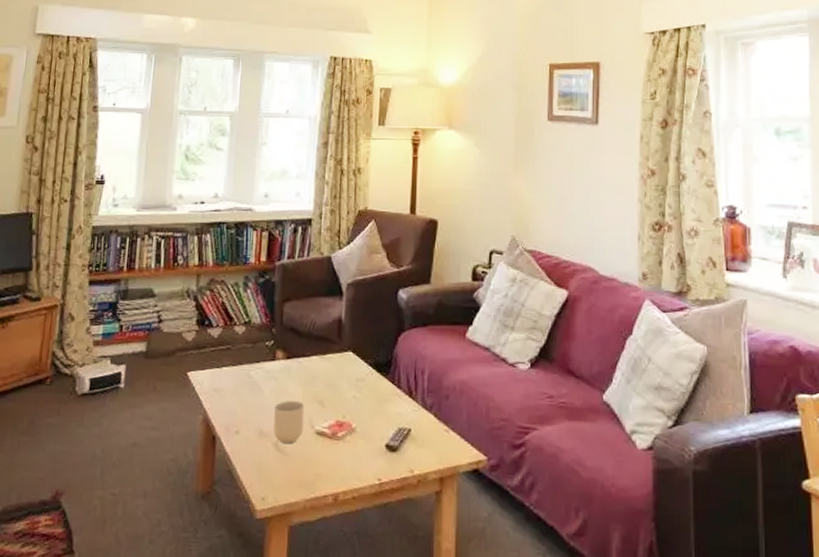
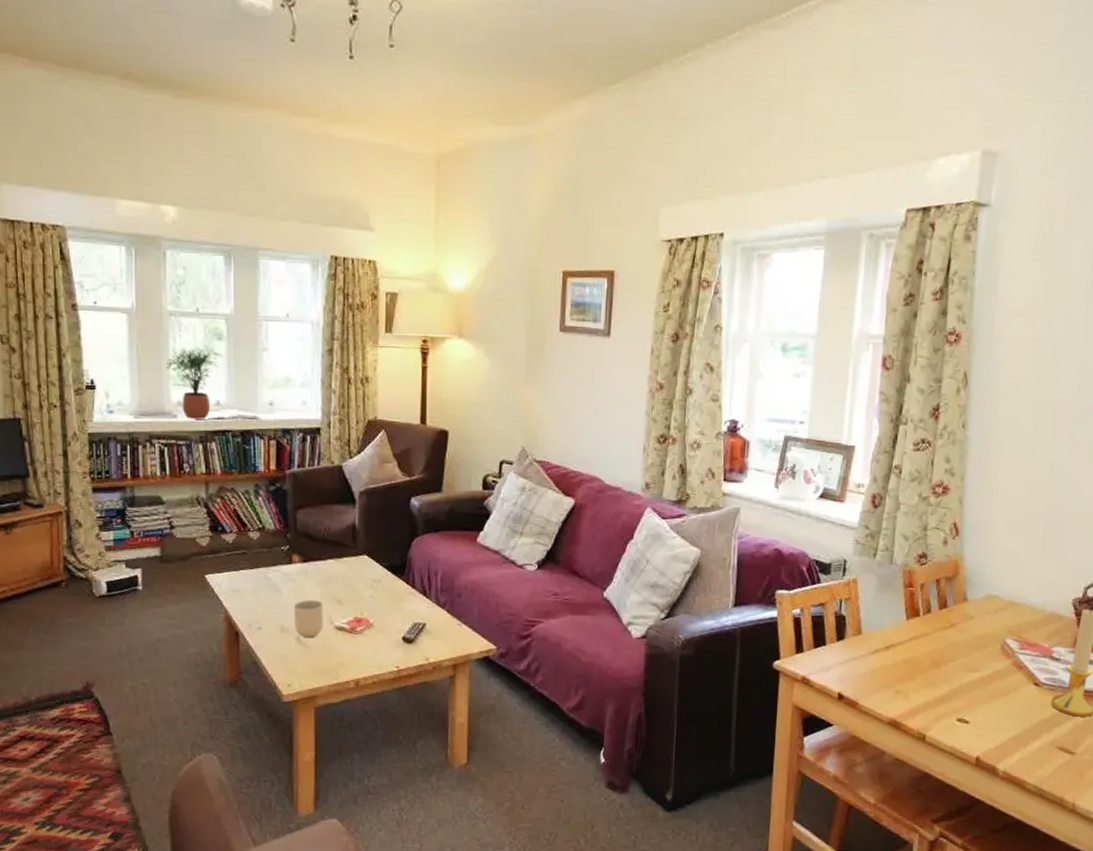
potted plant: none [171,145,218,213] -> present [166,349,216,420]

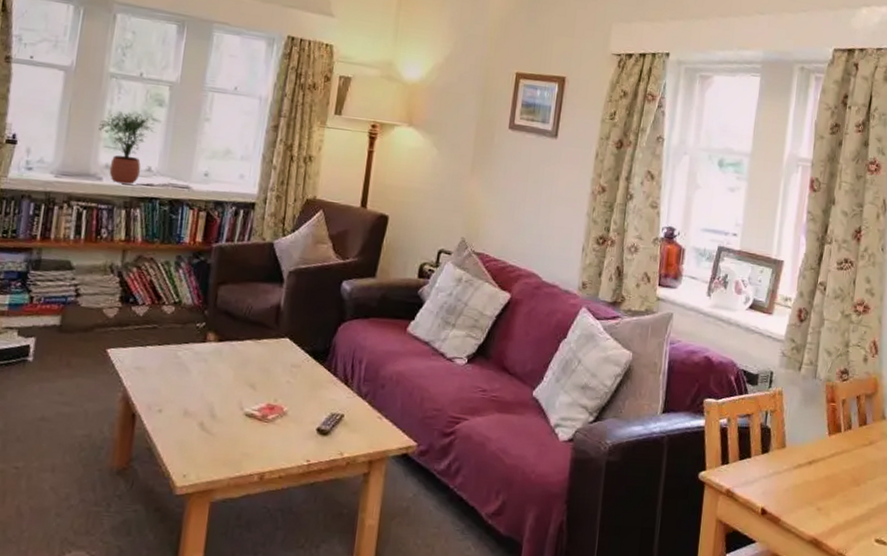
mug: present [293,600,324,638] -> none [199,382,235,424]

